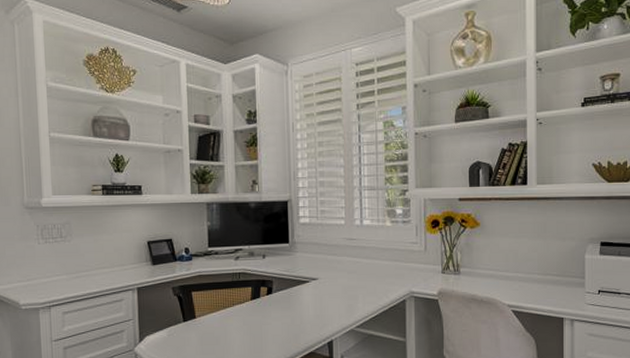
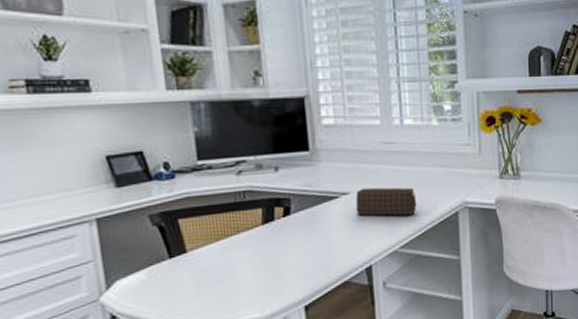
speaker: none [322,275,371,300] -> present [355,187,417,216]

